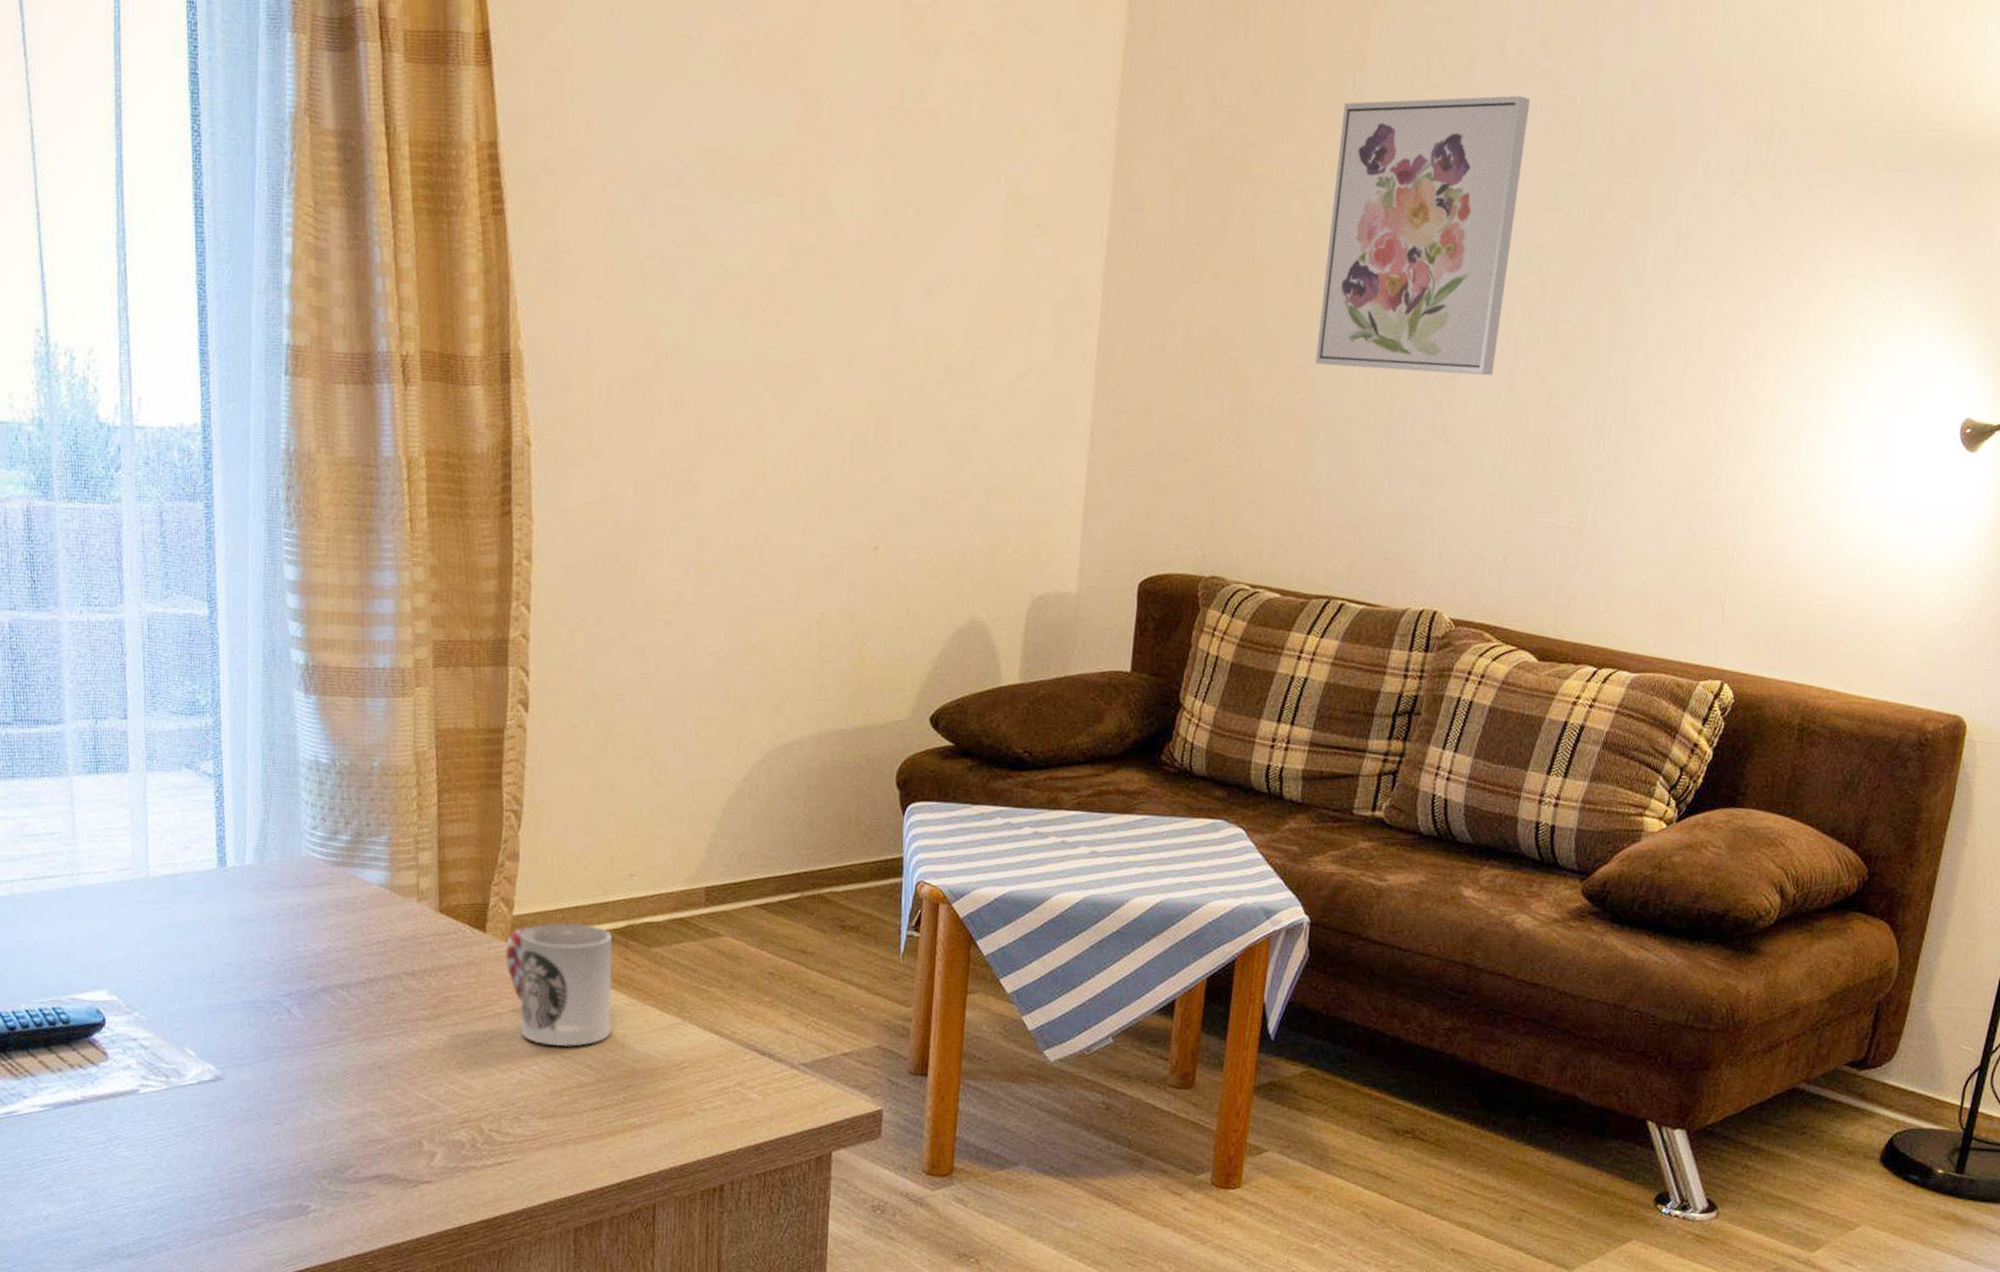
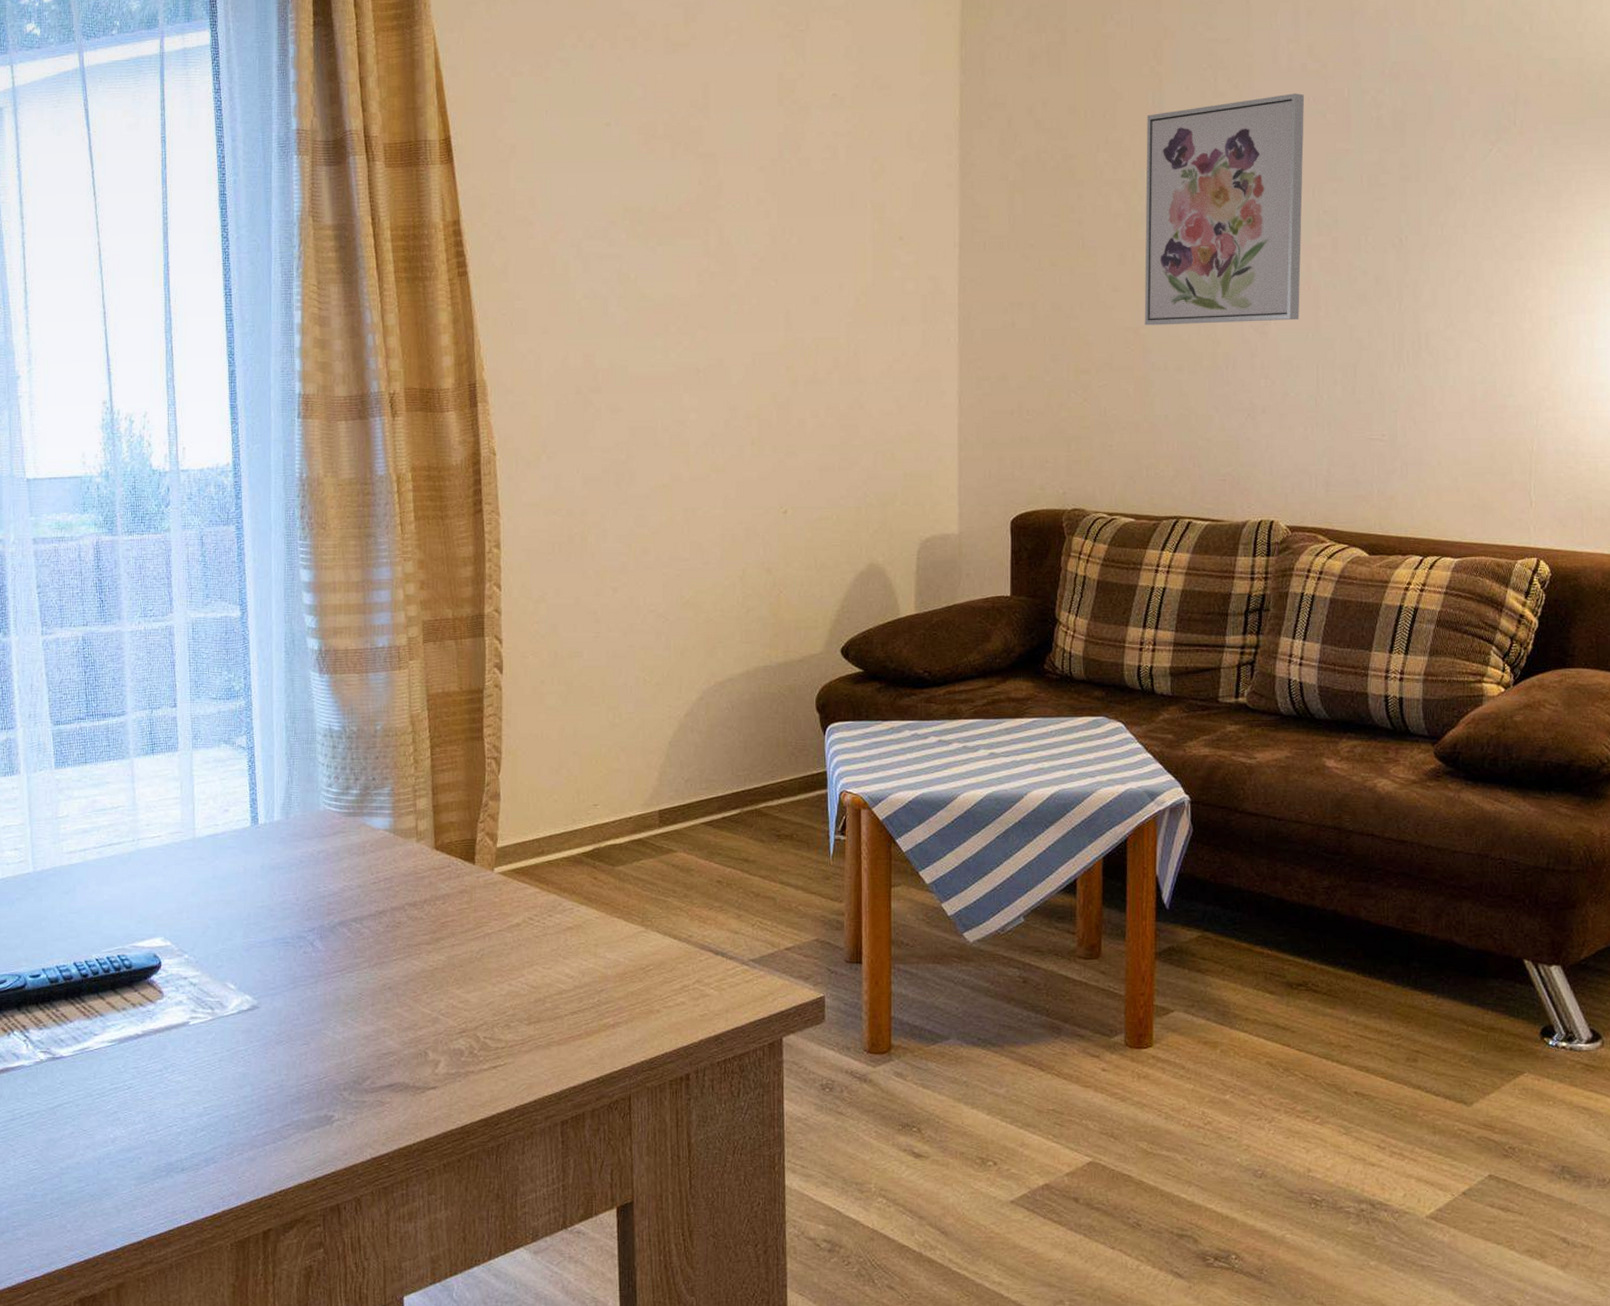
cup: present [505,923,613,1047] -> none [492,851,584,959]

